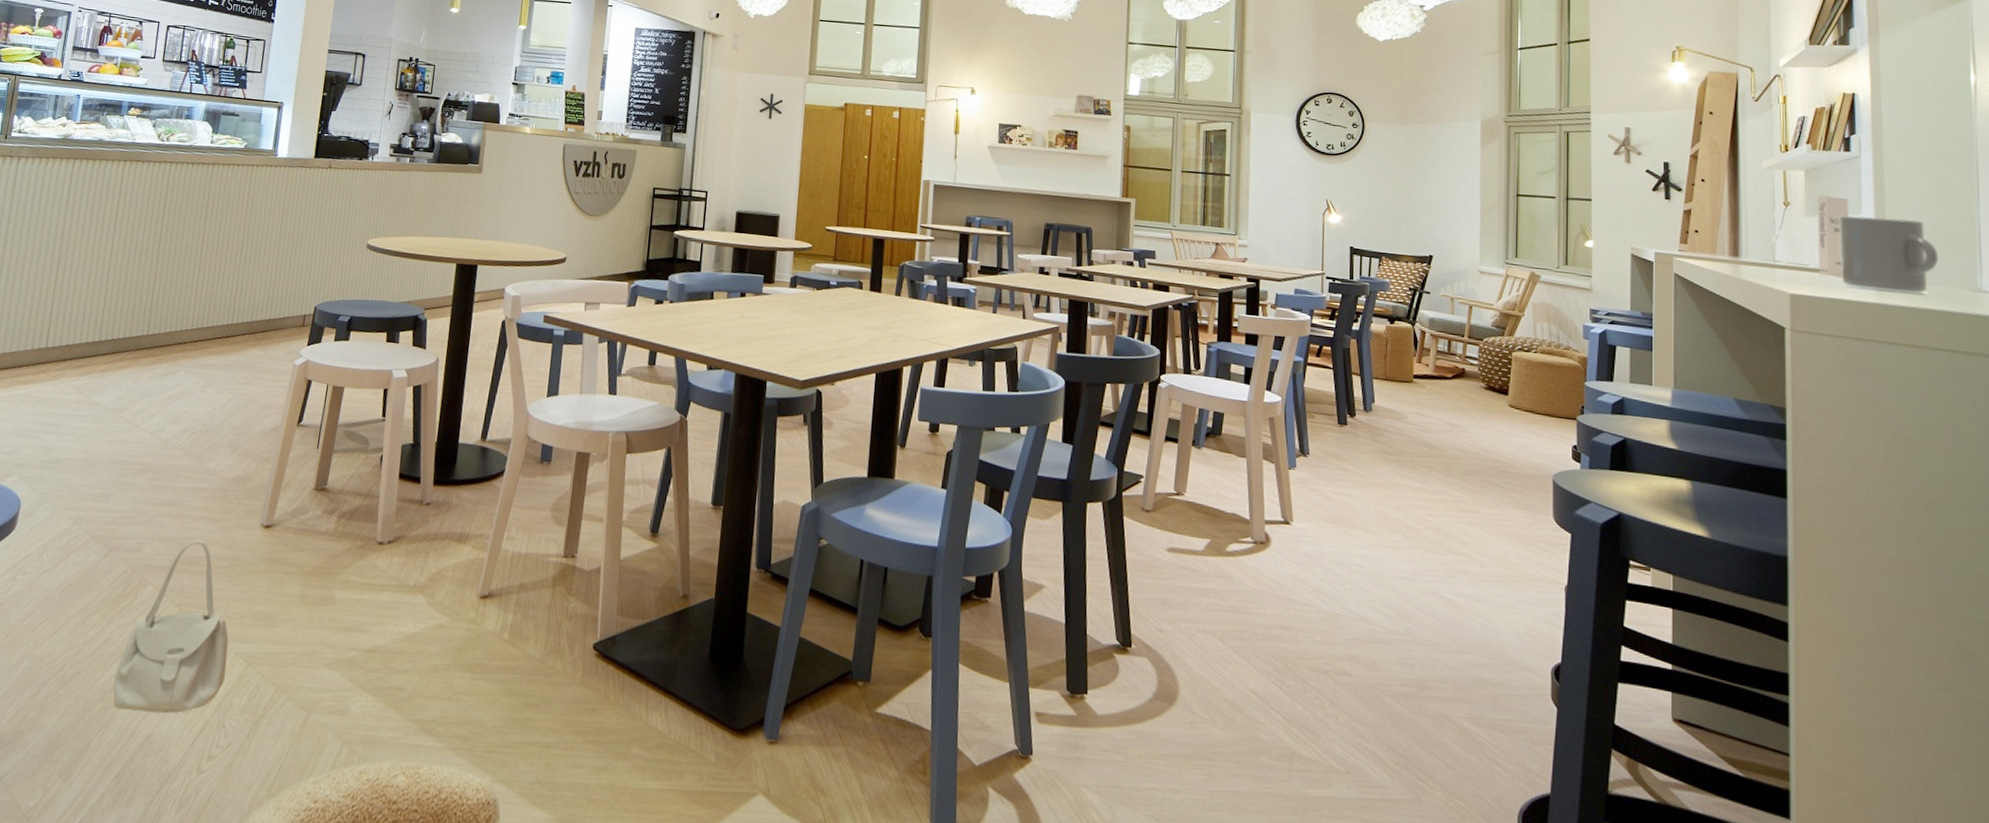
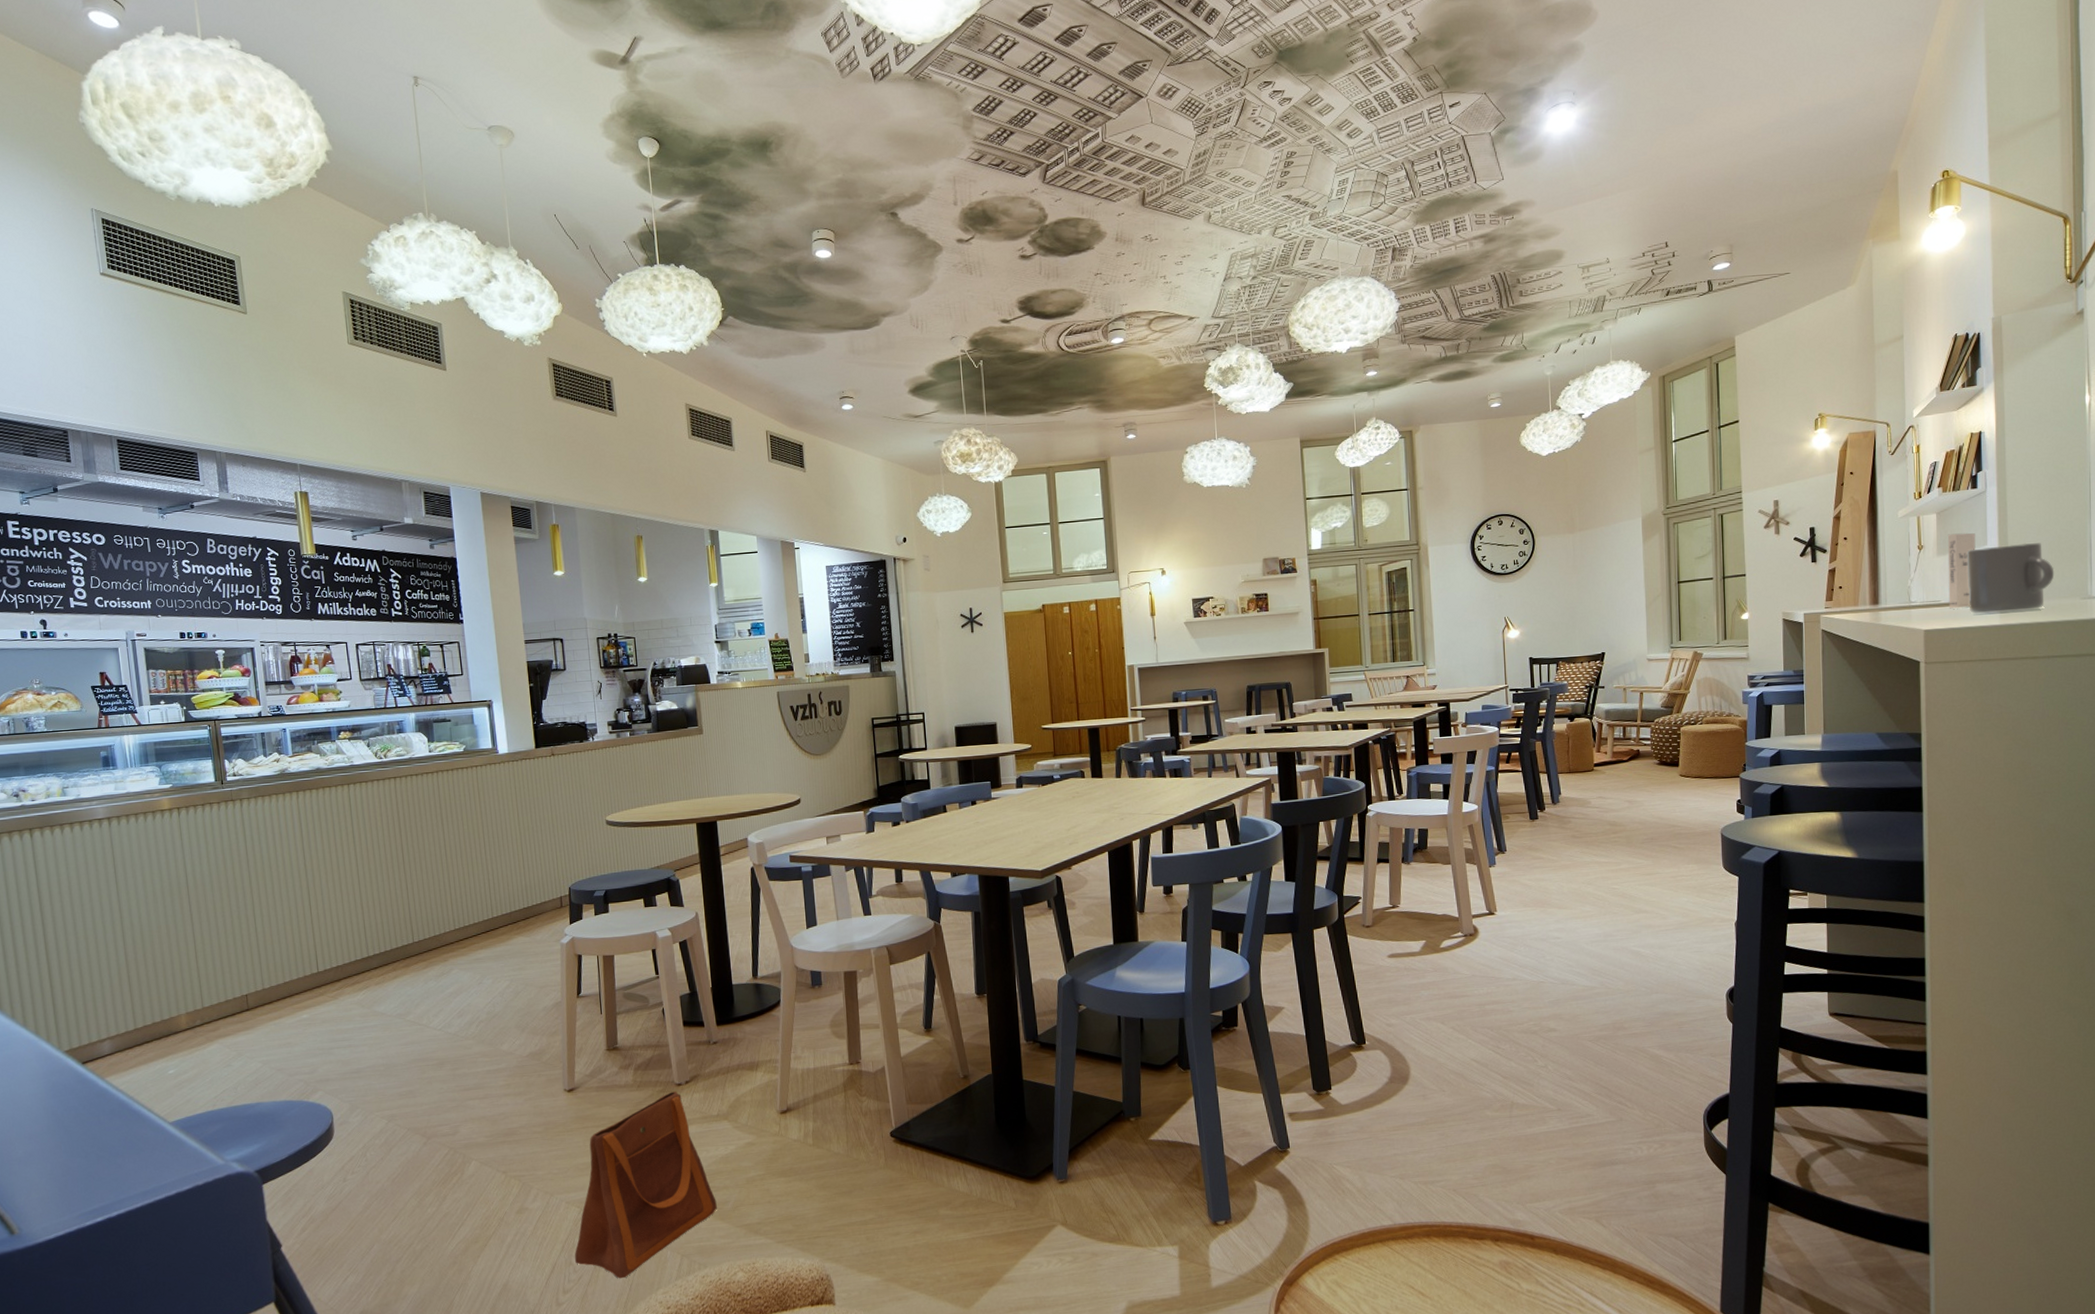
handbag: present [113,539,229,714] -> none [460,1113,562,1269]
shopping bag: none [228,550,393,756] -> present [575,1091,717,1279]

